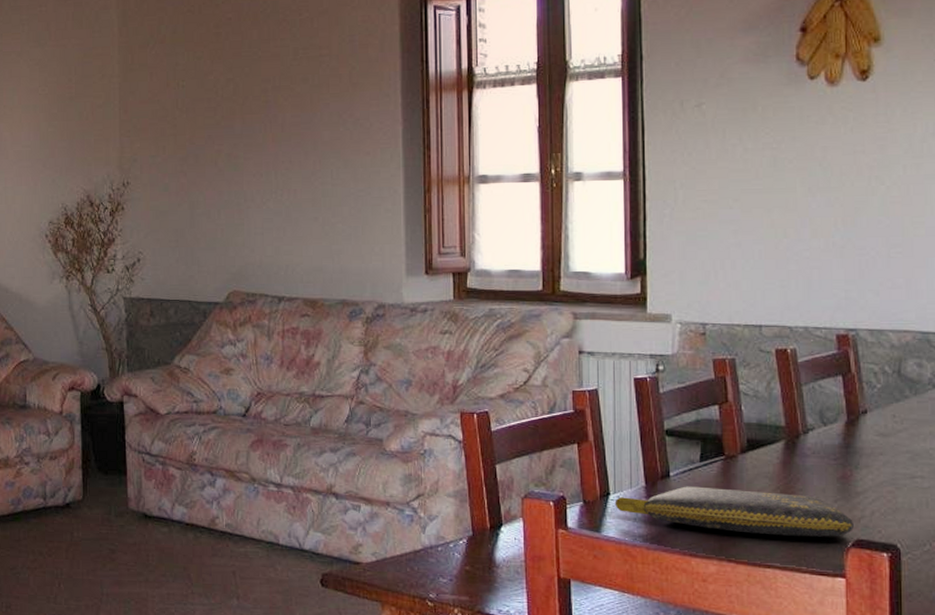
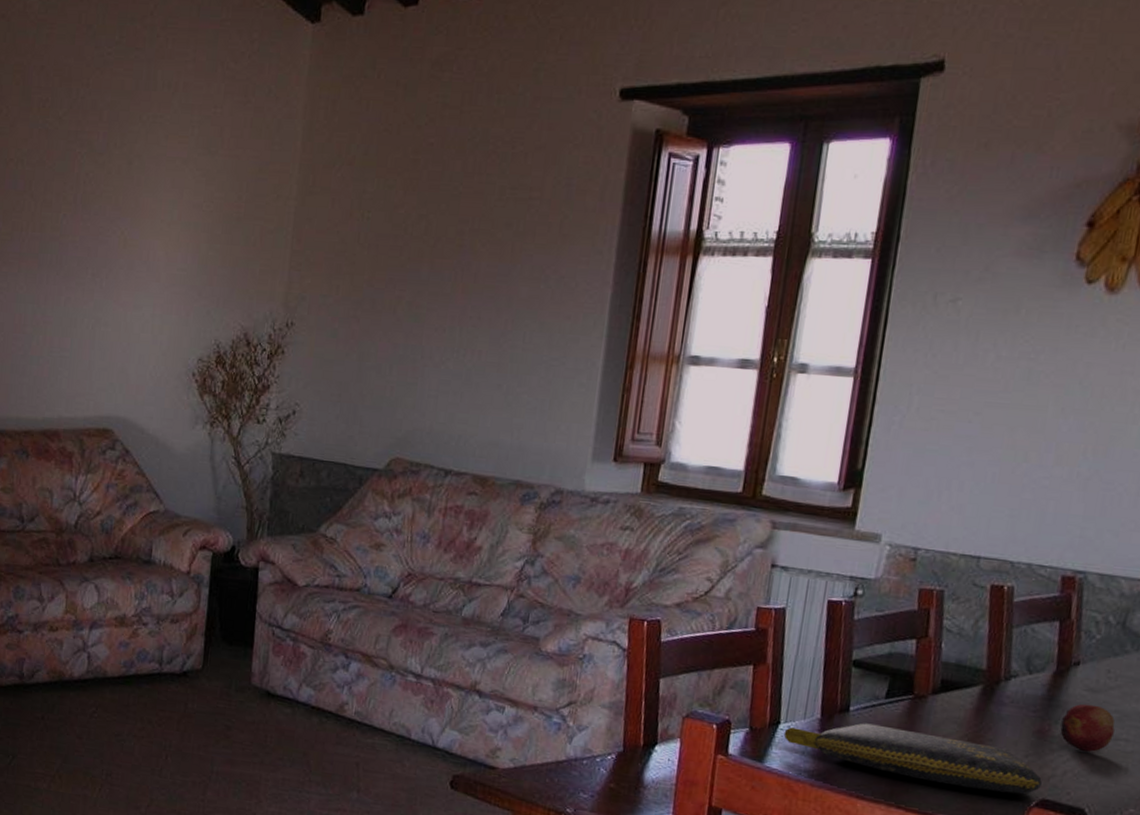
fruit: none [861,448,909,492] -> present [1060,703,1115,753]

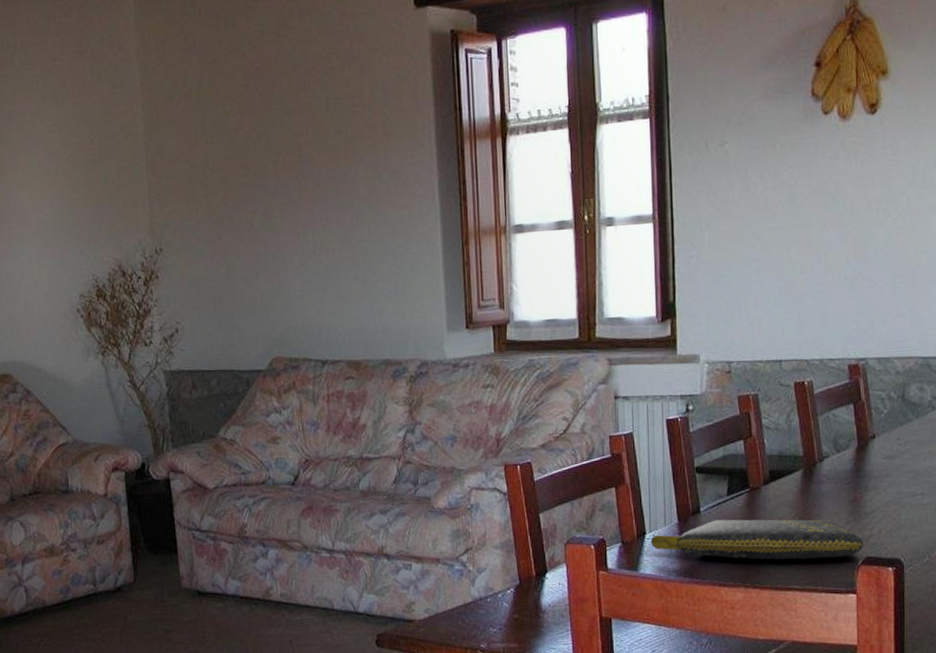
fruit: present [1060,703,1115,753] -> none [870,469,912,511]

